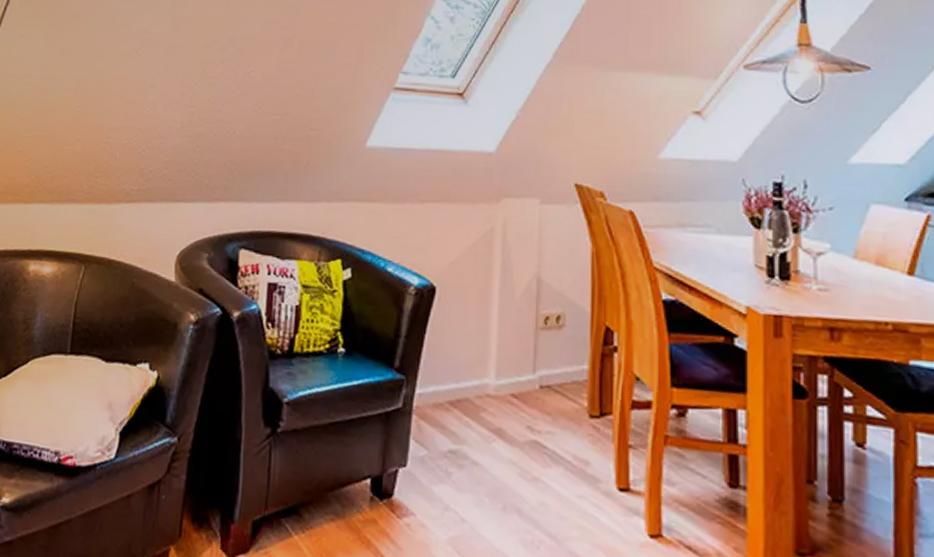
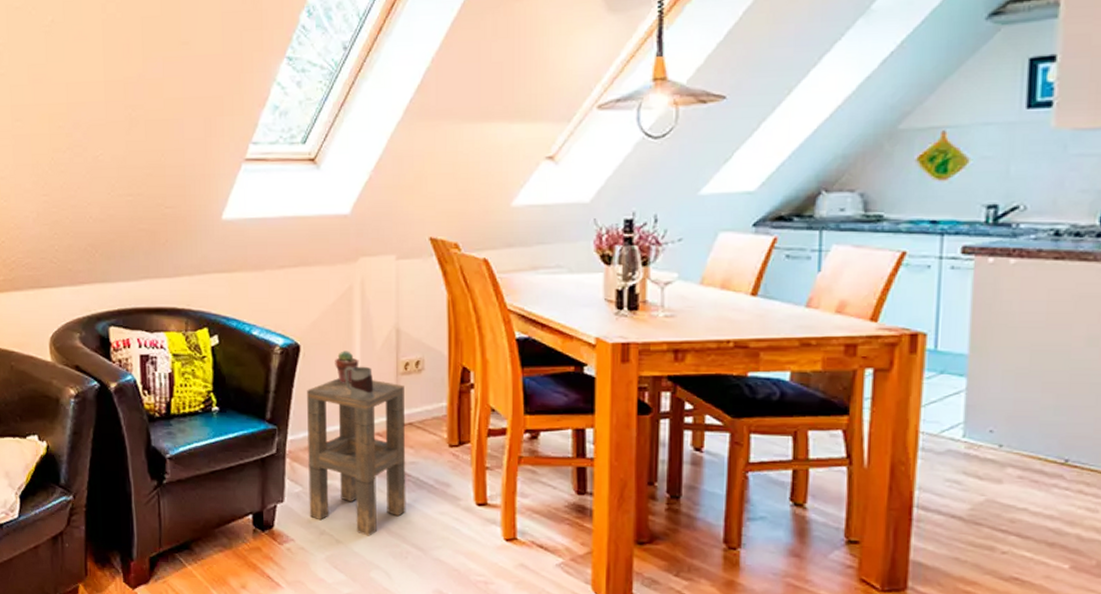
side table: none [433,327,543,517] -> present [307,378,406,536]
potted succulent: none [471,297,497,335] -> present [335,351,359,383]
mug: none [480,315,512,356] -> present [344,366,375,401]

